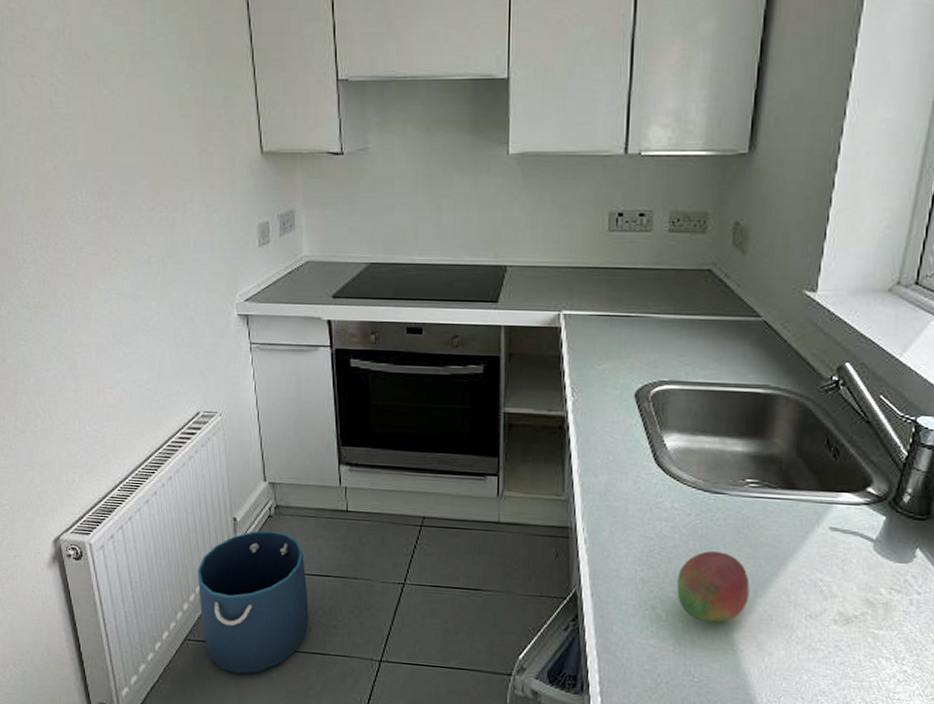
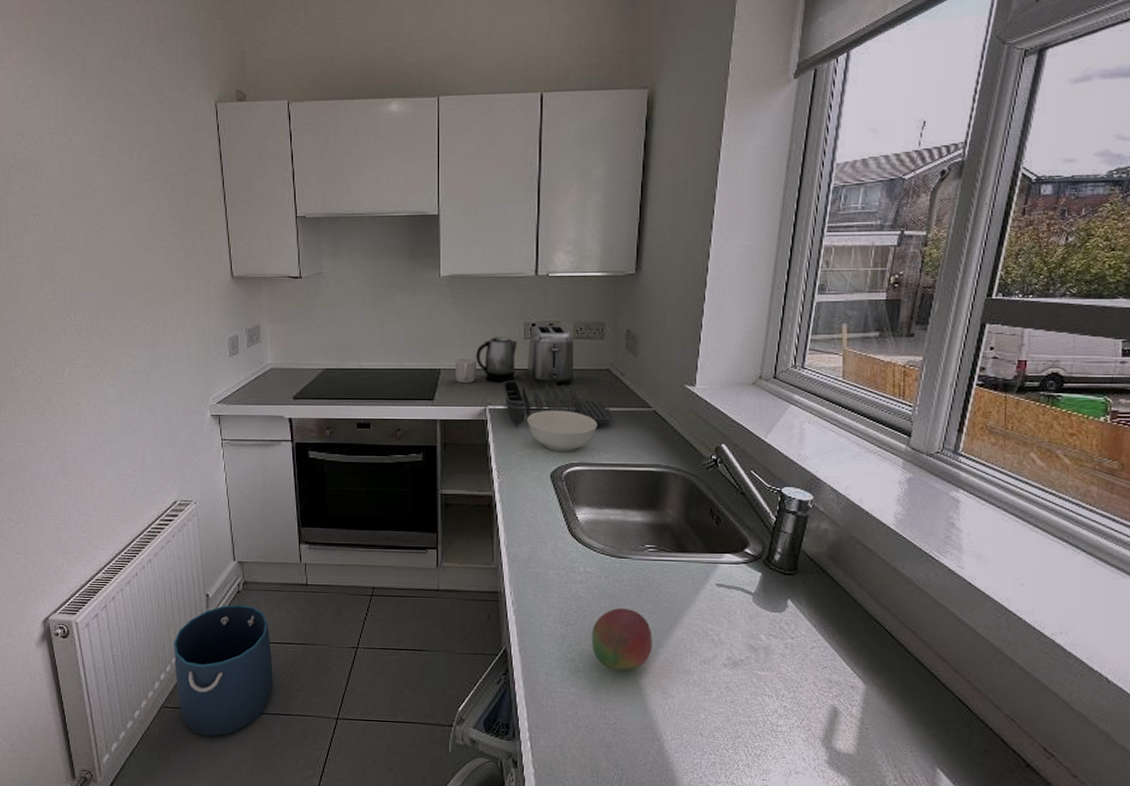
mug: none [523,252,551,284] -> present [454,357,477,384]
kettle: none [550,228,600,284] -> present [476,337,517,383]
dish rack: none [580,281,713,339] -> present [502,380,613,427]
bowl: none [609,317,695,368] -> present [527,410,598,452]
toaster: none [611,215,669,287] -> present [528,325,573,384]

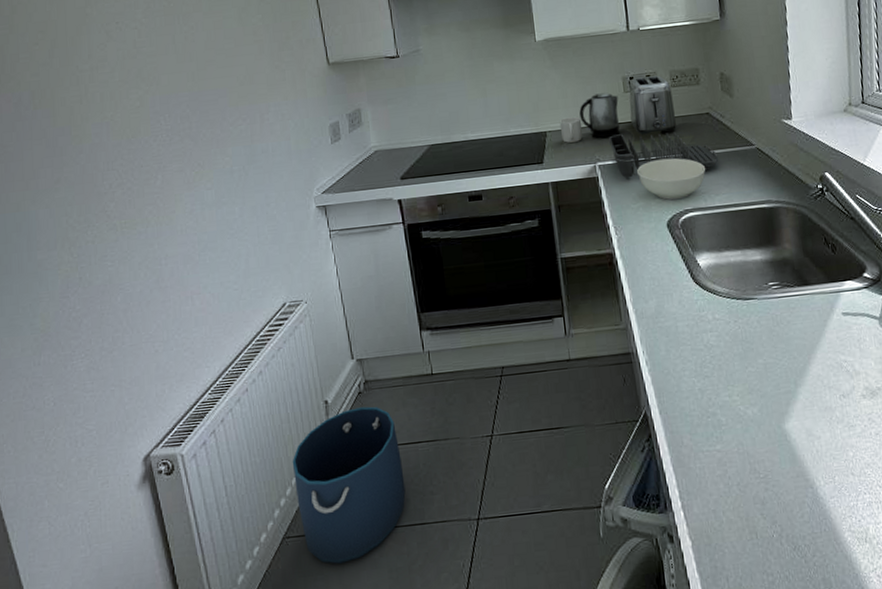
fruit: present [592,608,652,671] -> none [729,351,791,419]

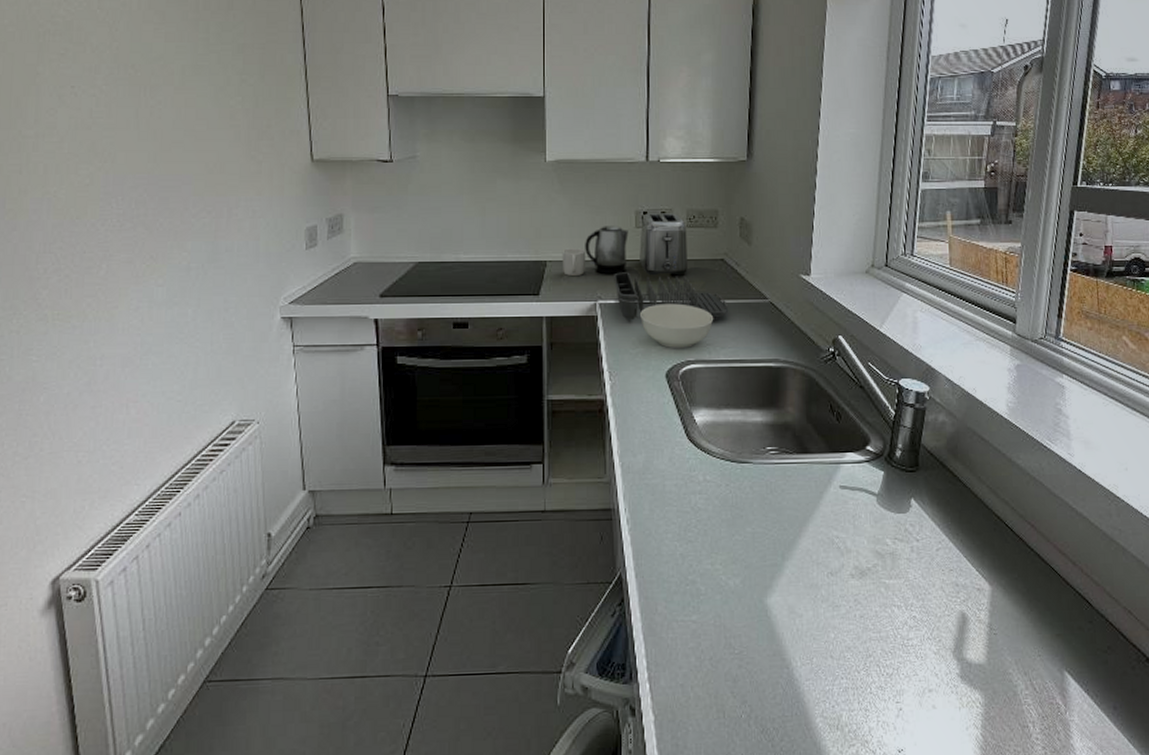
bucket: present [292,406,406,564] -> none [223,543,348,714]

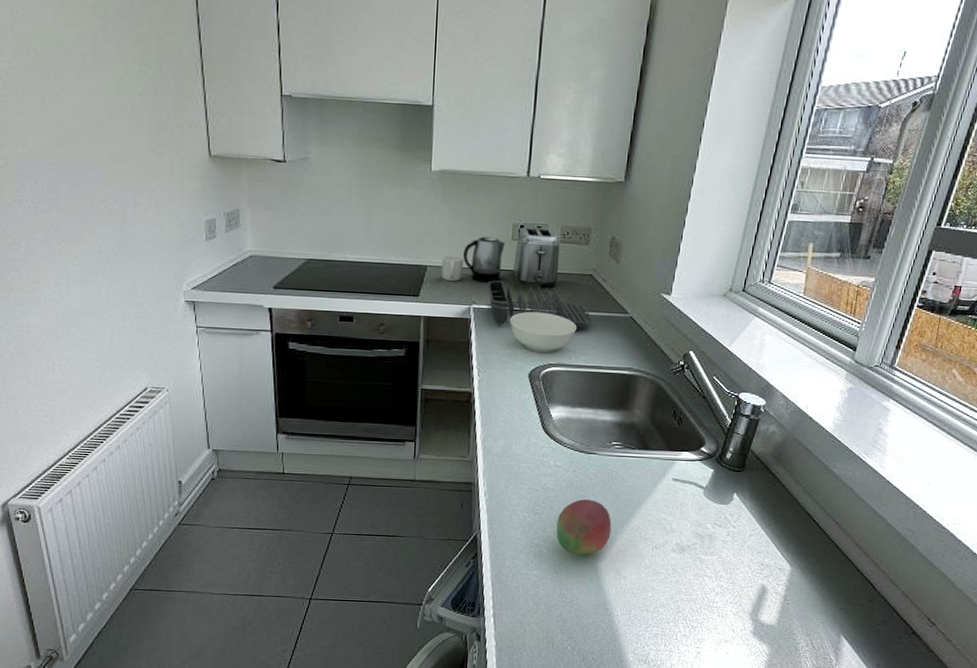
fruit: none [713,519,778,591] -> present [556,499,612,555]

